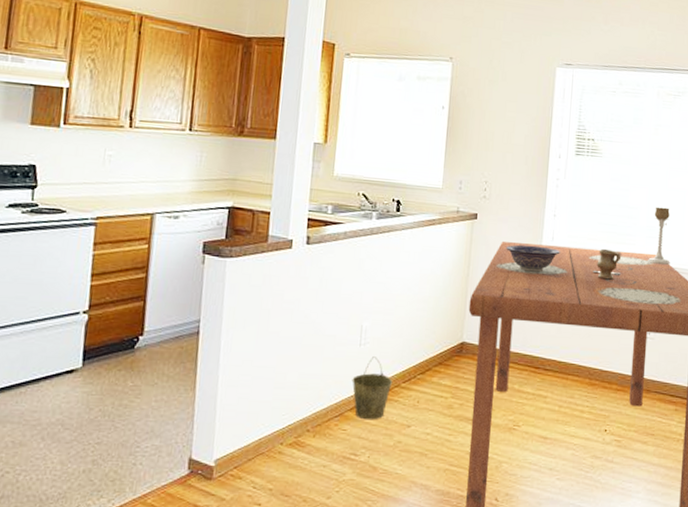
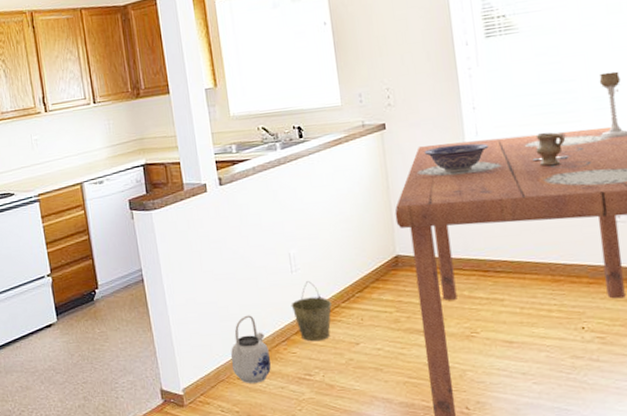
teapot: none [275,385,319,459] -> present [230,315,272,383]

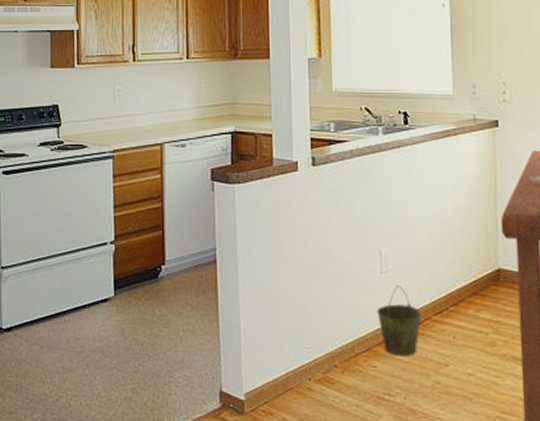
teapot: present [230,315,272,383] -> none [303,316,348,397]

